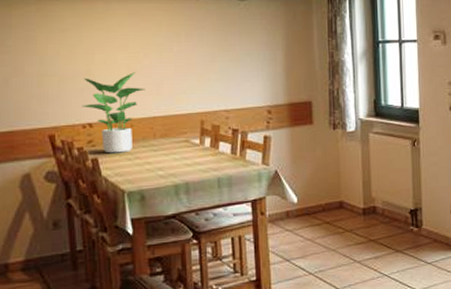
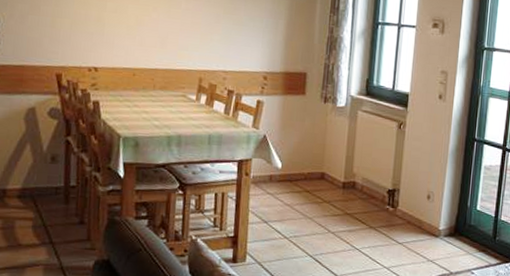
potted plant: present [81,72,145,154] -> none [89,23,151,99]

